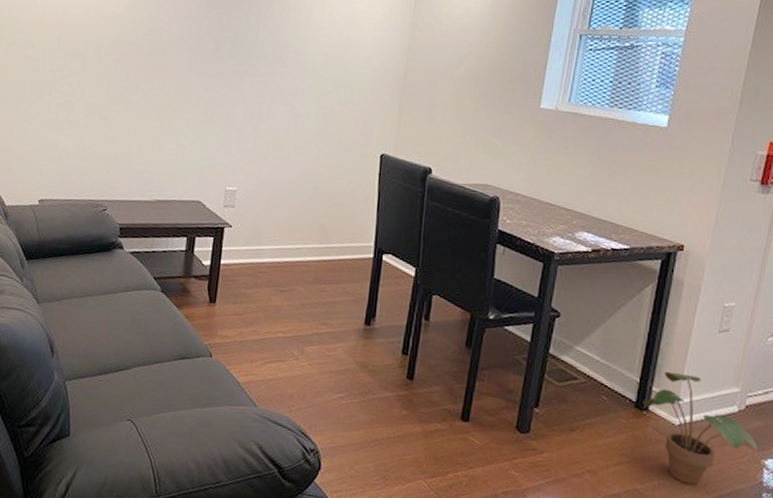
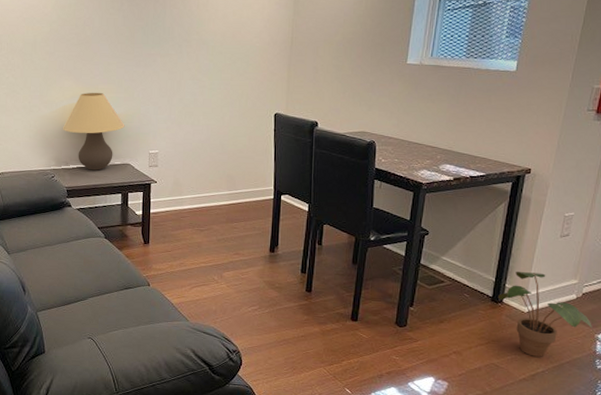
table lamp: none [122,111,199,207] -> present [62,93,125,171]

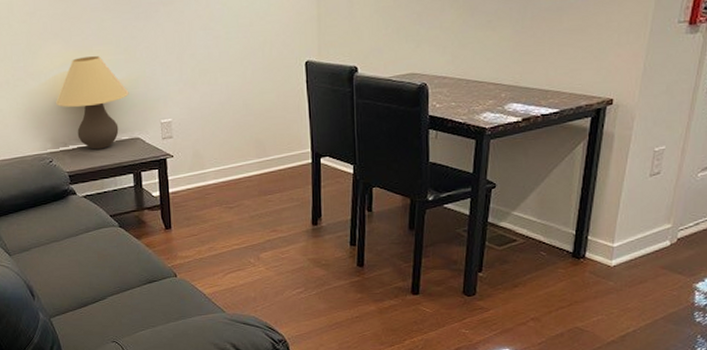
potted plant: present [498,271,592,357] -> none [580,220,690,315]

